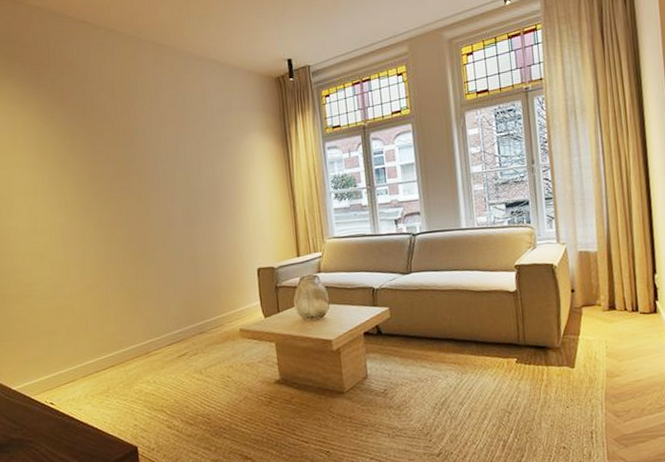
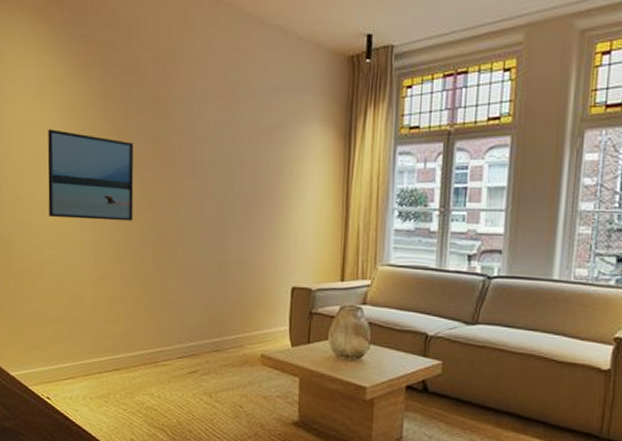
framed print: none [22,167,111,243] -> present [47,129,134,221]

